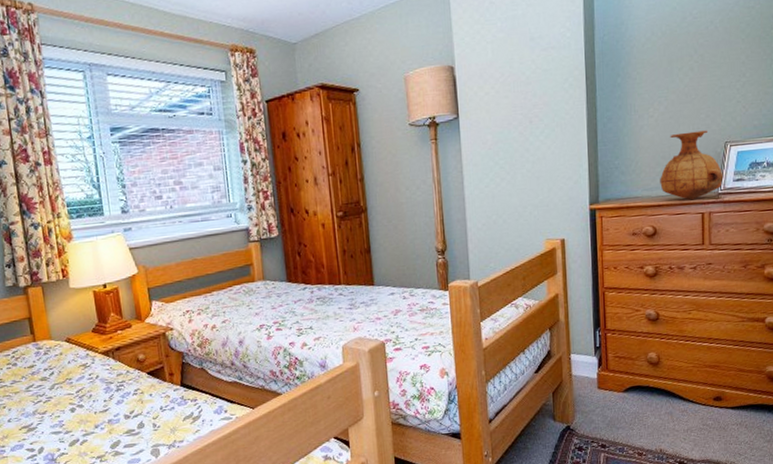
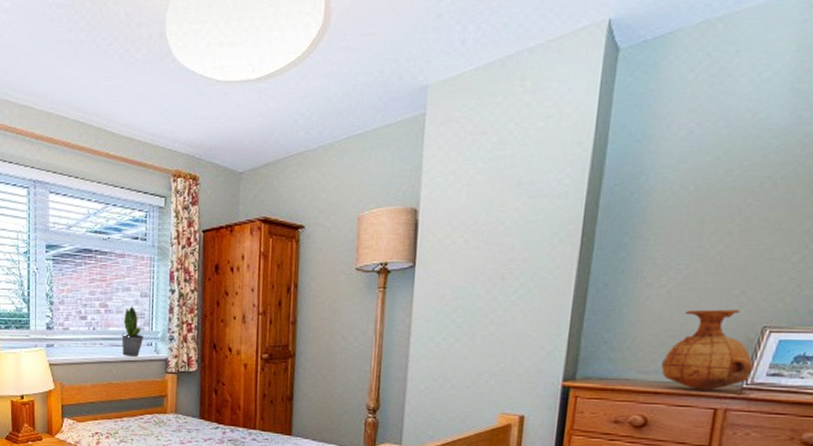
potted plant: none [200,180,223,231] -> present [121,306,144,358]

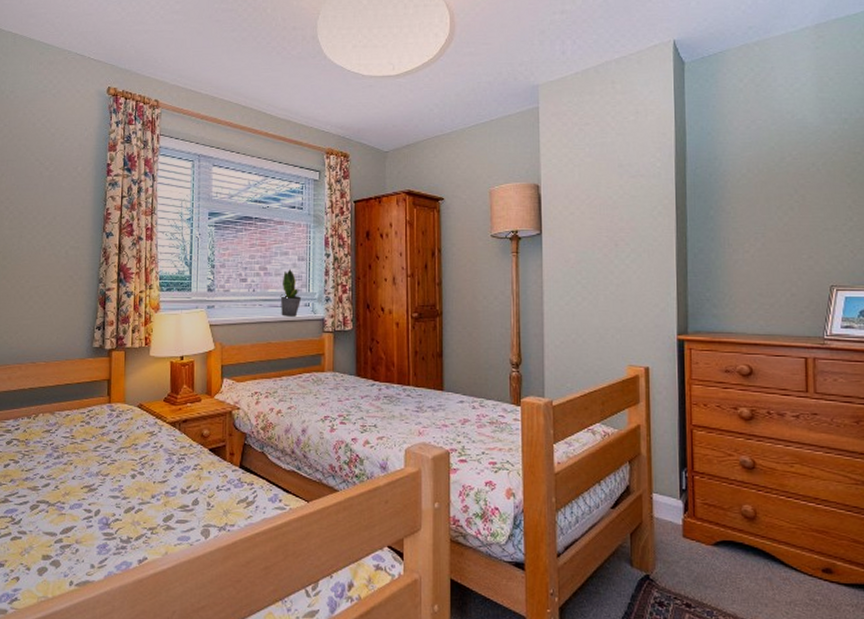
vase: present [661,309,754,392] -> none [756,271,830,343]

